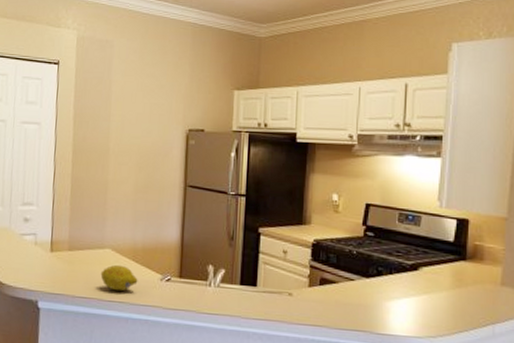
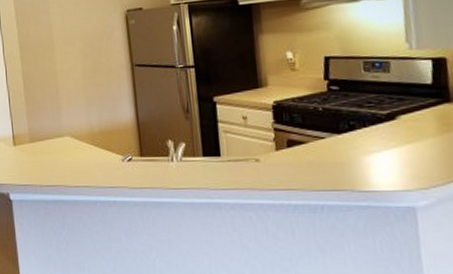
fruit: present [100,264,138,292] -> none [63,150,100,176]

